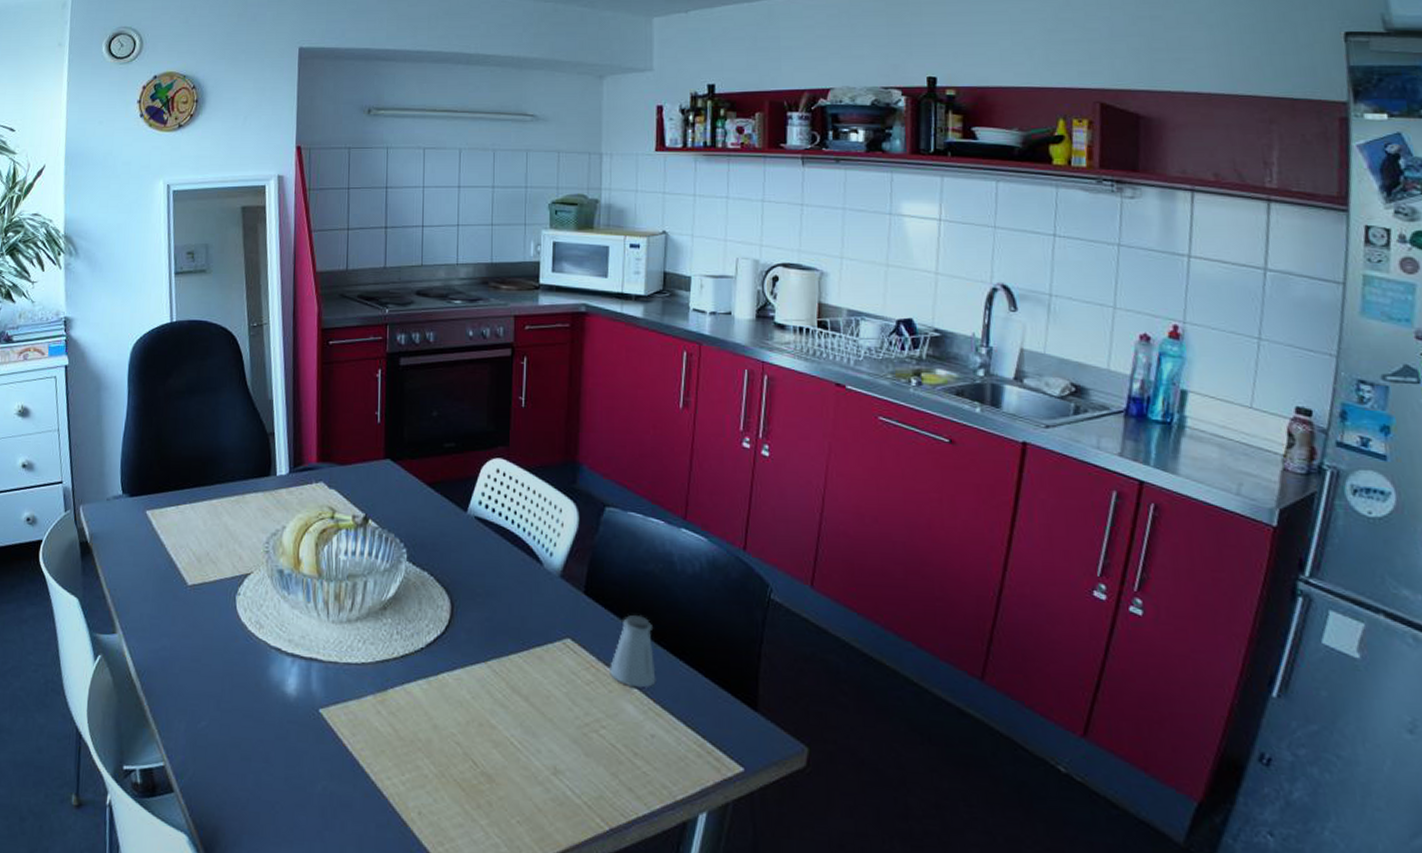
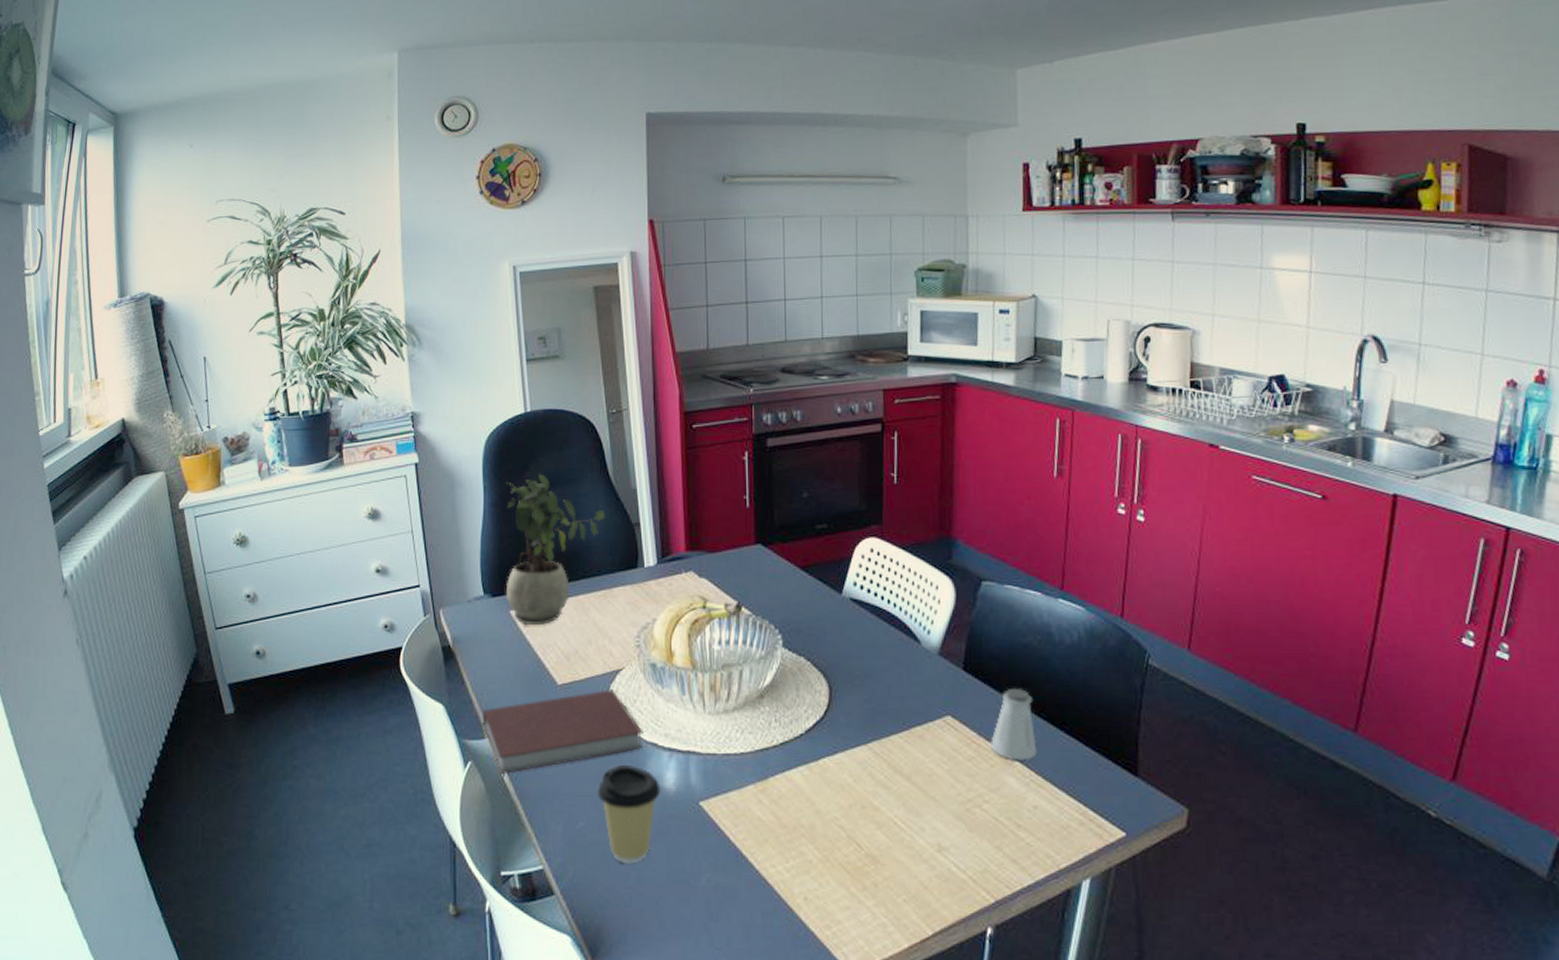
notebook: none [113,592,268,671] -> present [482,689,644,775]
potted plant: none [142,382,242,527] -> present [505,475,606,626]
coffee cup: none [220,668,282,767] -> present [597,765,661,864]

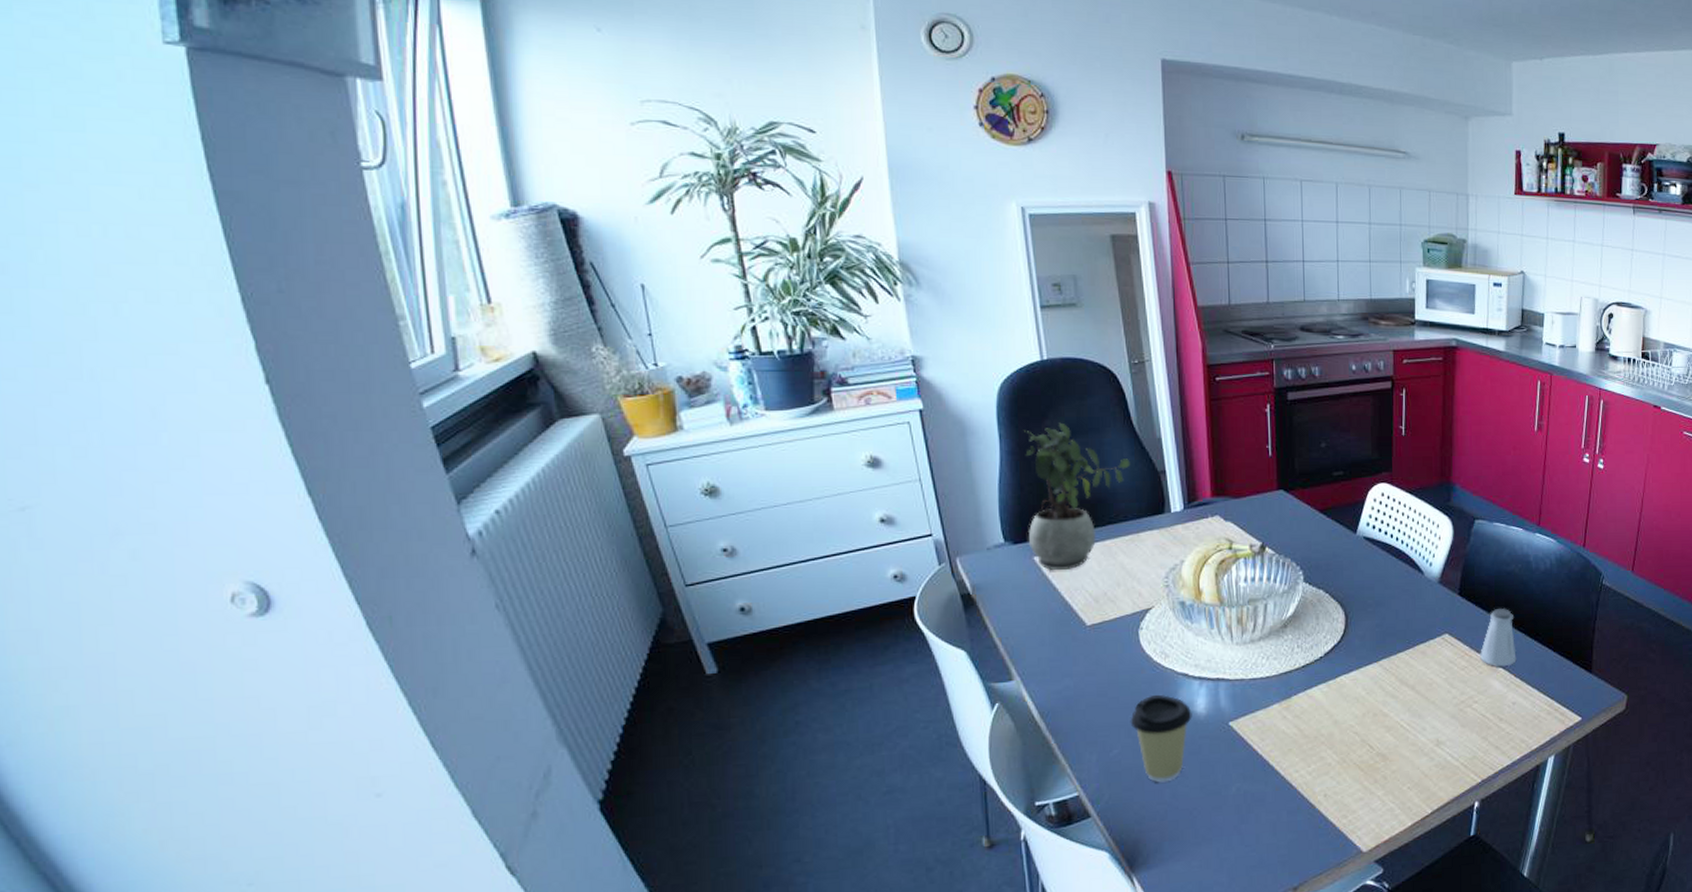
notebook: present [482,689,644,775] -> none [1008,627,1175,714]

